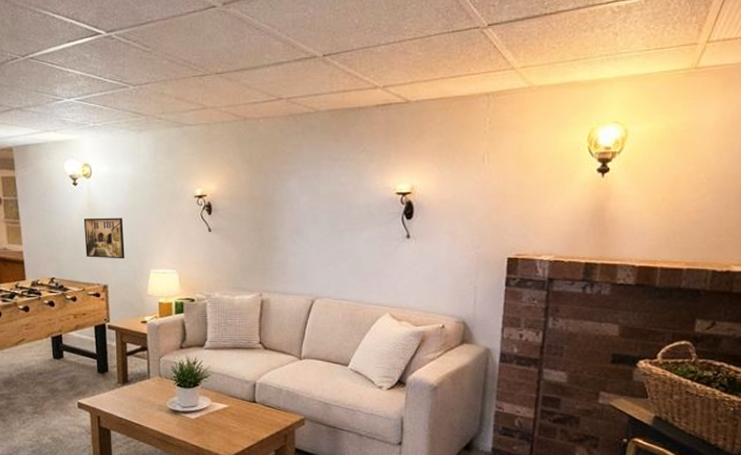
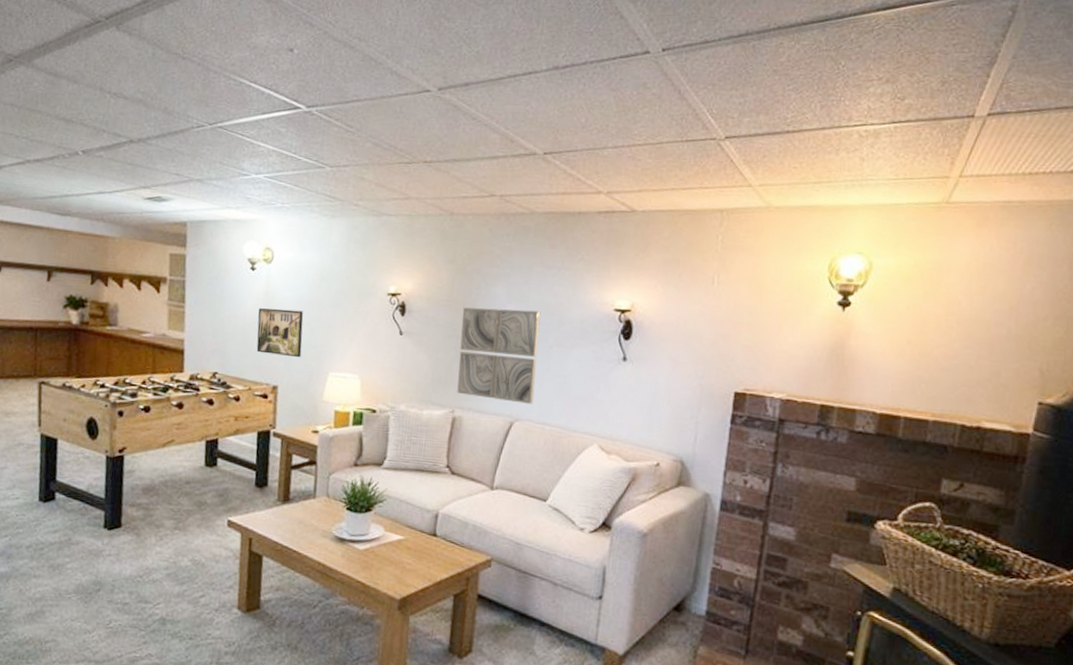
wall art: none [262,200,331,283] -> present [457,307,541,404]

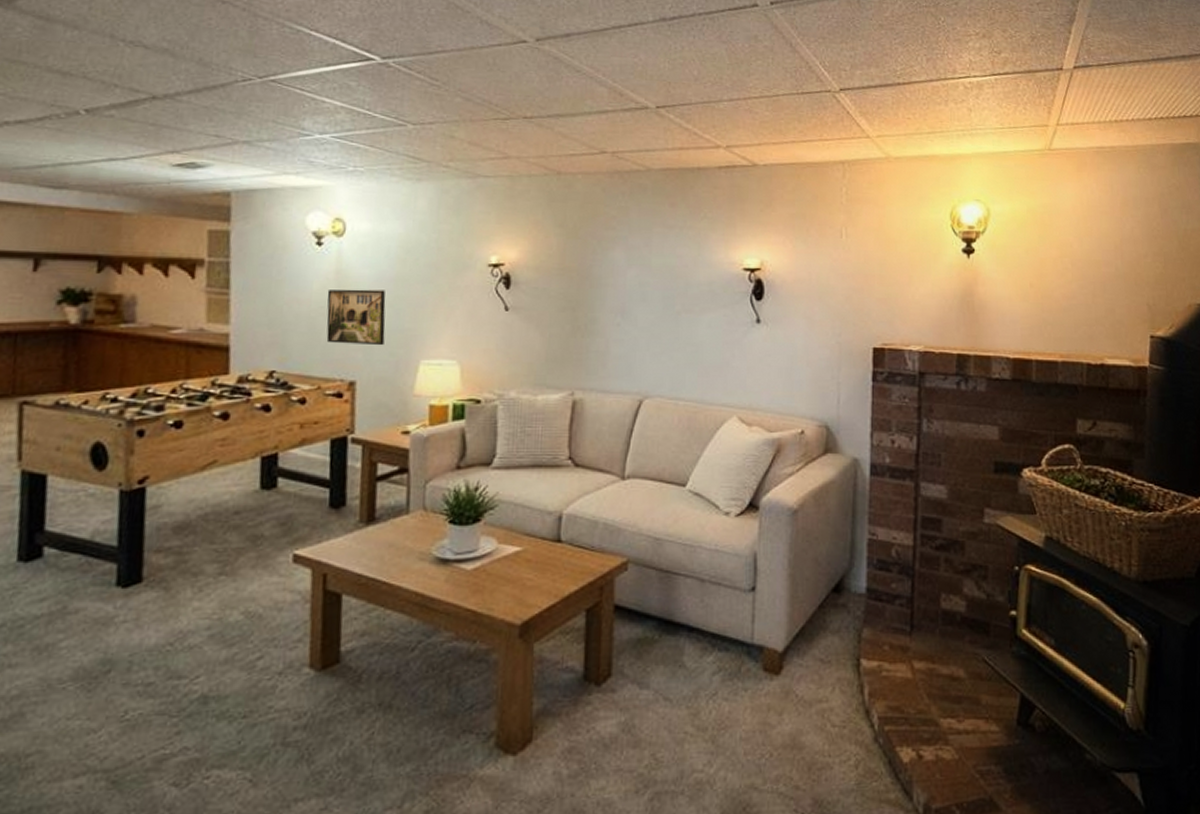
wall art: present [457,307,541,404] -> none [576,274,665,378]

